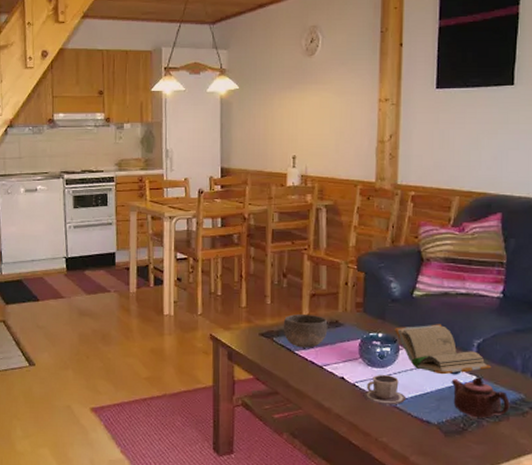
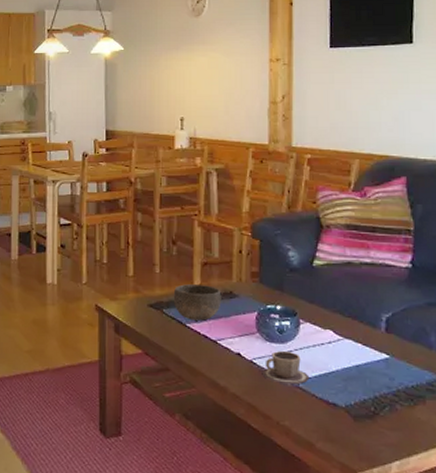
book: present [394,324,492,375] -> none [294,296,403,353]
teapot: present [451,376,510,418] -> none [358,354,426,401]

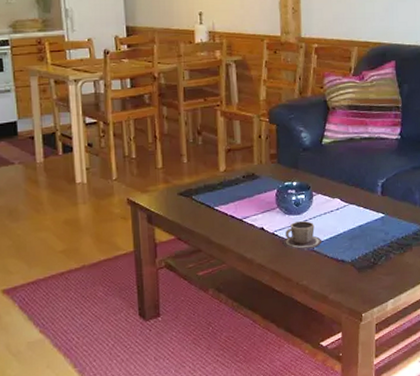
bowl: present [173,284,222,321] -> none [201,170,245,203]

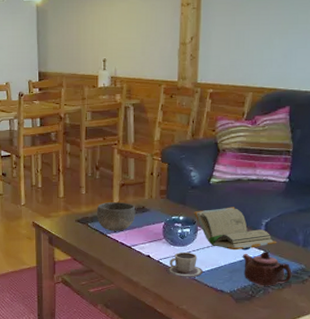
bowl: none [201,170,245,203] -> present [96,202,136,231]
book: none [307,168,395,215] -> present [194,207,277,251]
teapot: none [361,213,412,252] -> present [242,251,292,286]

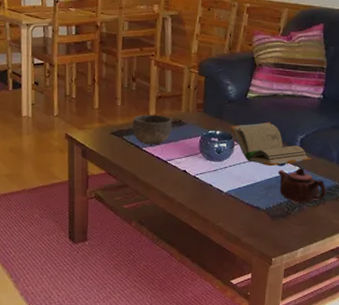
cup: present [166,252,204,278] -> none [202,168,240,194]

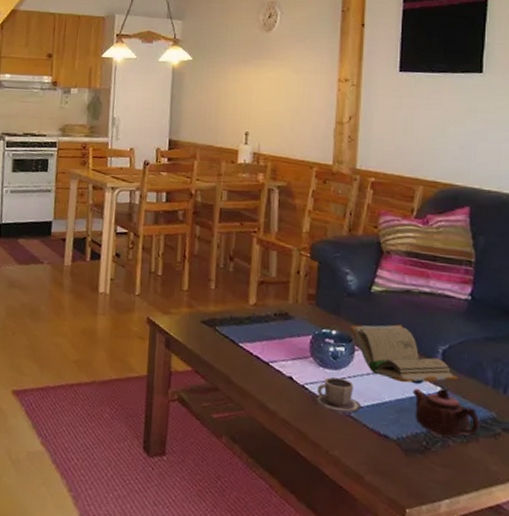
bowl: present [132,115,172,145] -> none [227,302,277,341]
cup: none [202,168,240,194] -> present [313,377,362,414]

